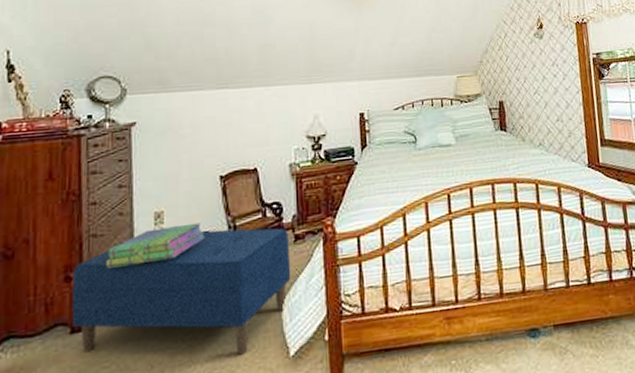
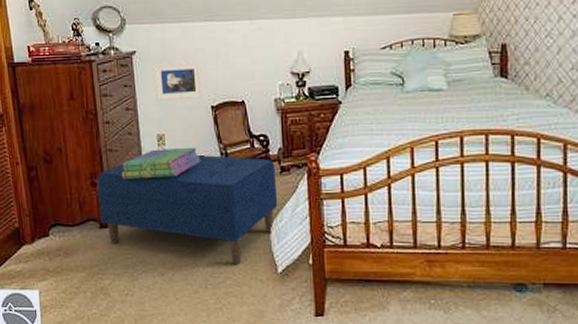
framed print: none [155,129,212,175] -> present [153,61,204,101]

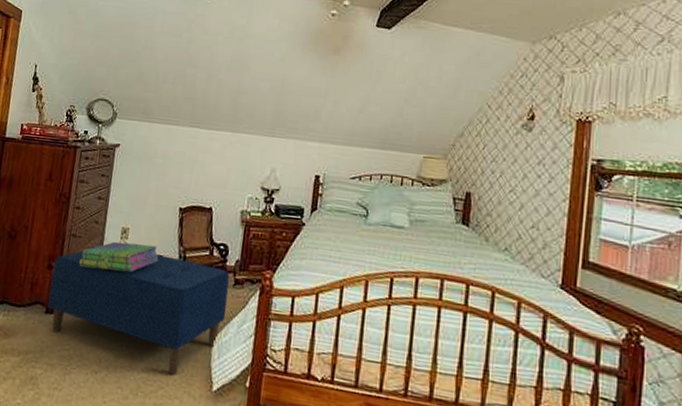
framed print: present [153,61,204,101] -> none [128,159,178,199]

